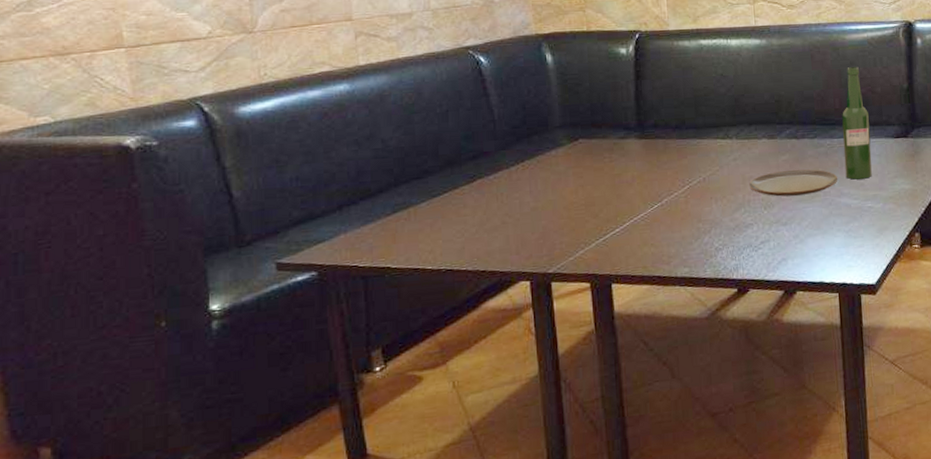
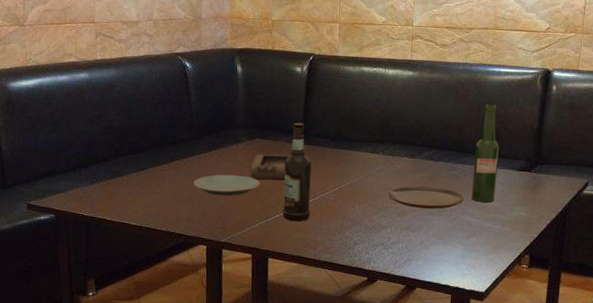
plate: none [504,187,591,216] -> present [193,174,260,196]
ashtray: none [576,152,625,189] -> present [250,154,290,180]
root beer: none [618,113,659,234] -> present [282,122,312,222]

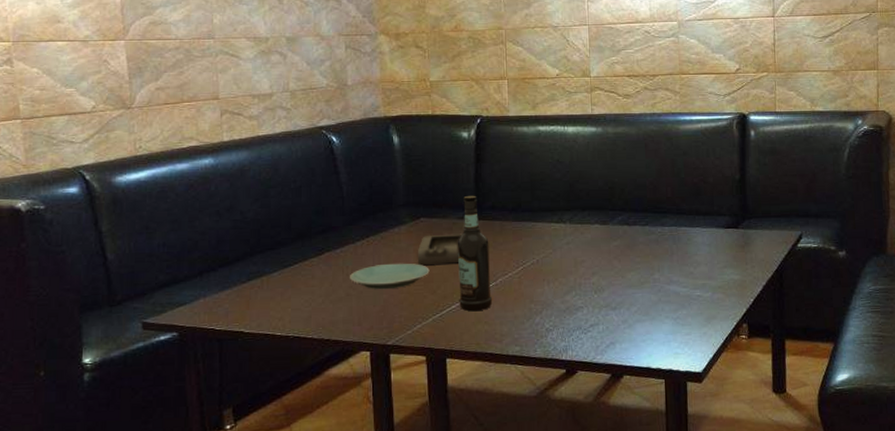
plate: present [388,186,465,209] -> none [581,255,668,282]
beer bottle: present [471,104,500,203] -> none [673,157,702,268]

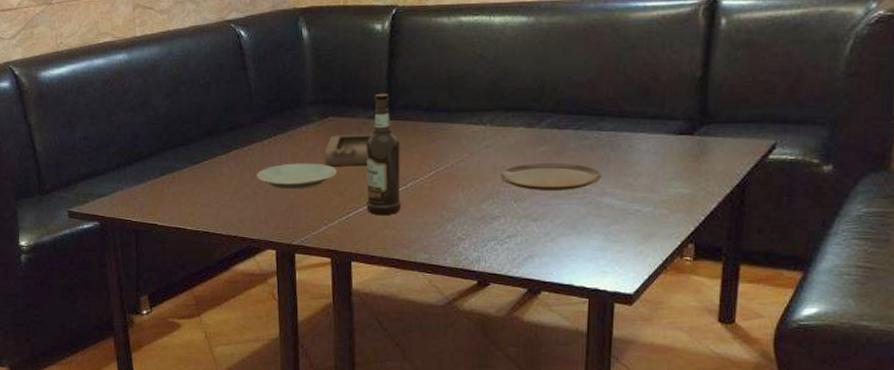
plate: none [581,255,668,282] -> present [500,162,602,190]

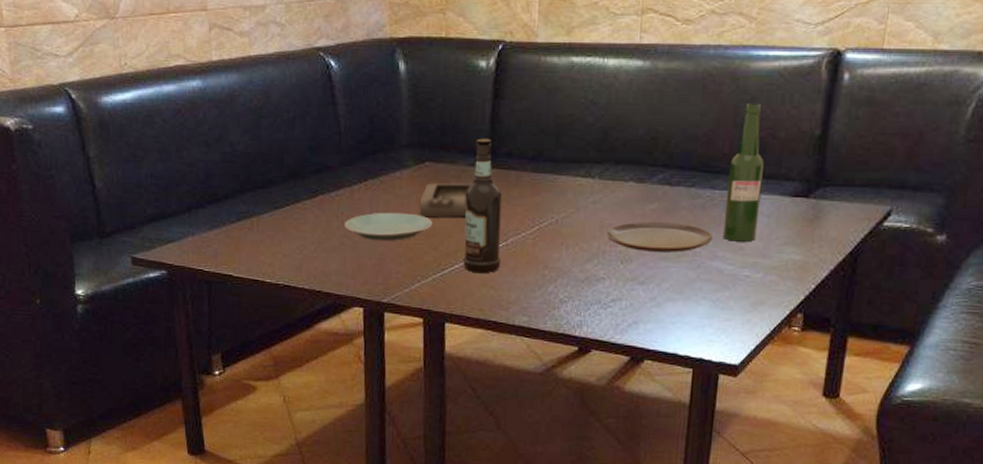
beer bottle: none [611,50,649,178] -> present [722,104,765,242]

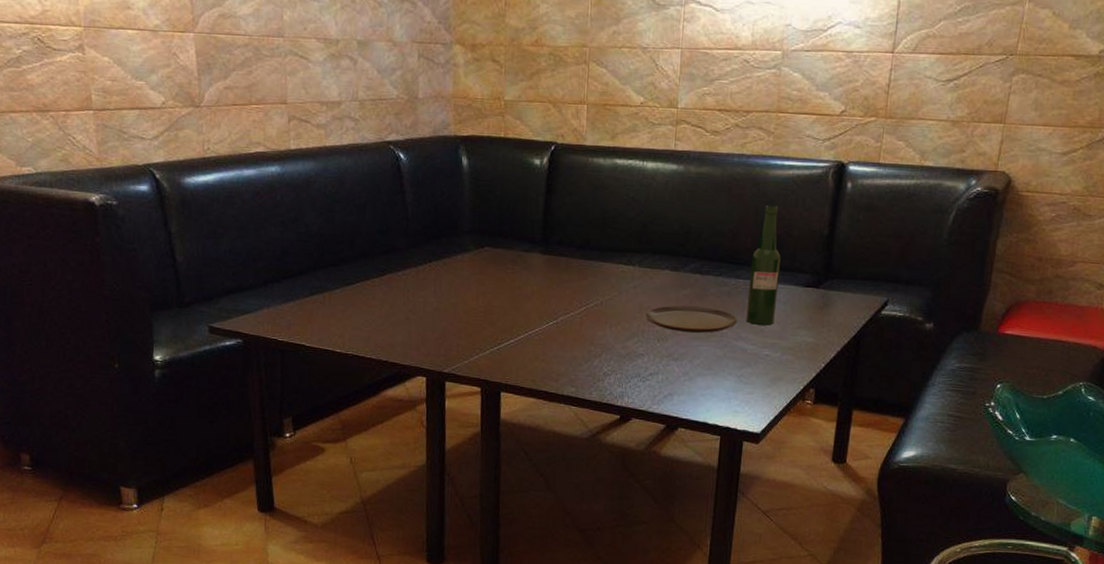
plate: present [343,212,433,242] -> none [409,290,491,317]
ashtray: present [419,182,473,218] -> none [478,266,527,297]
root beer: present [463,138,502,274] -> none [517,227,553,348]

